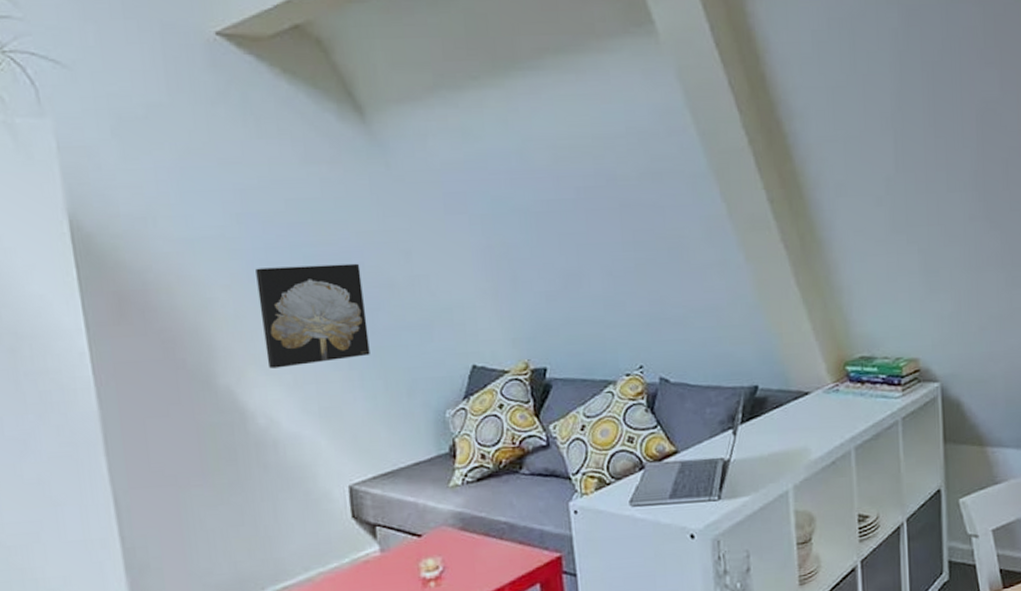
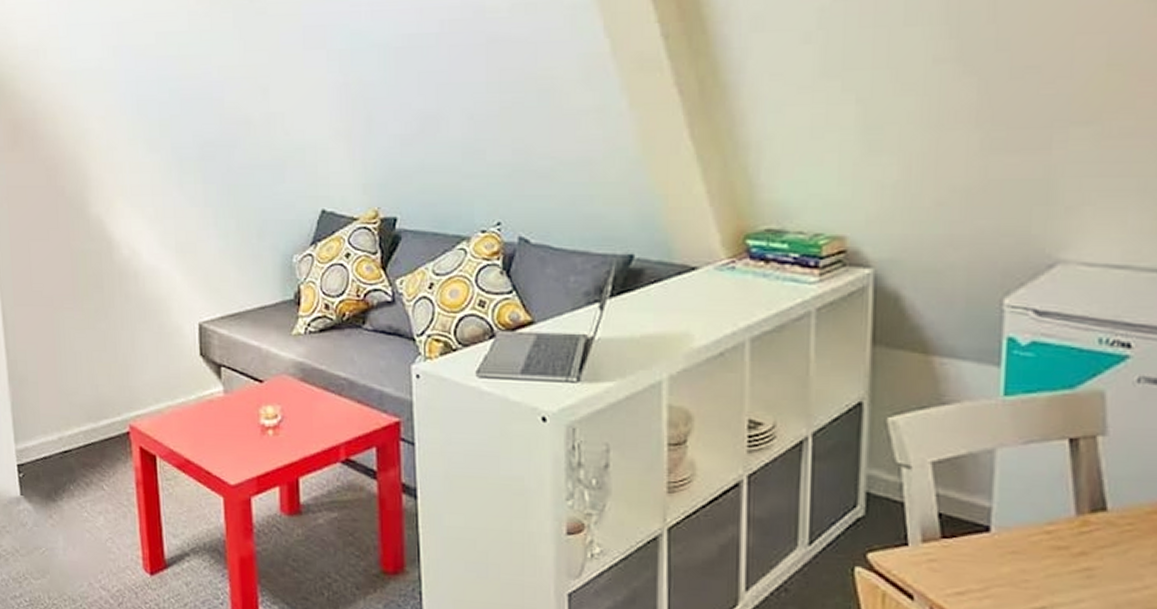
wall art: present [255,263,370,369] -> none [127,98,225,201]

